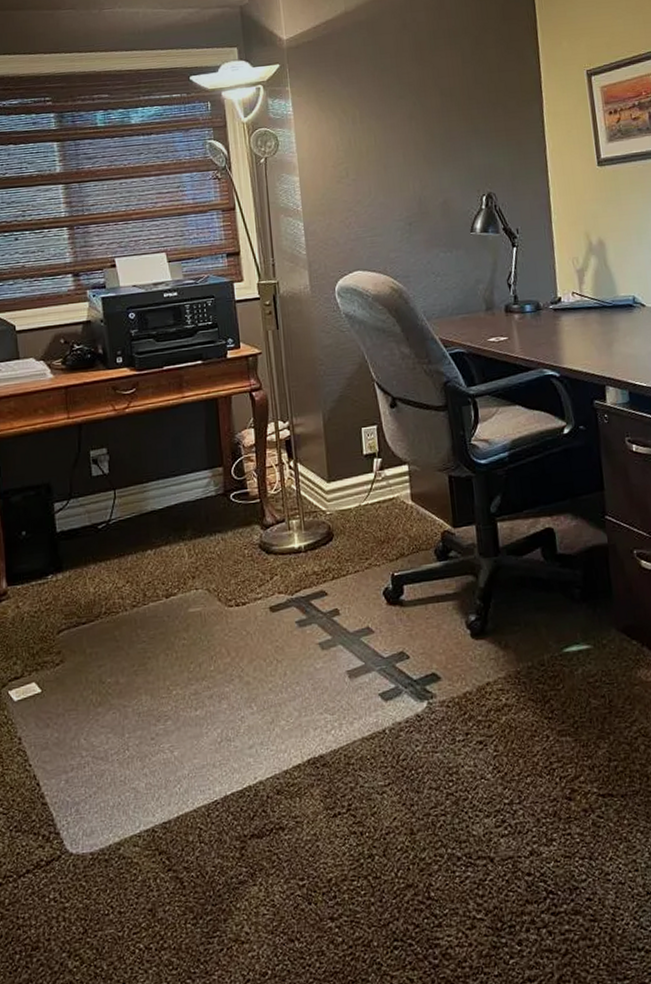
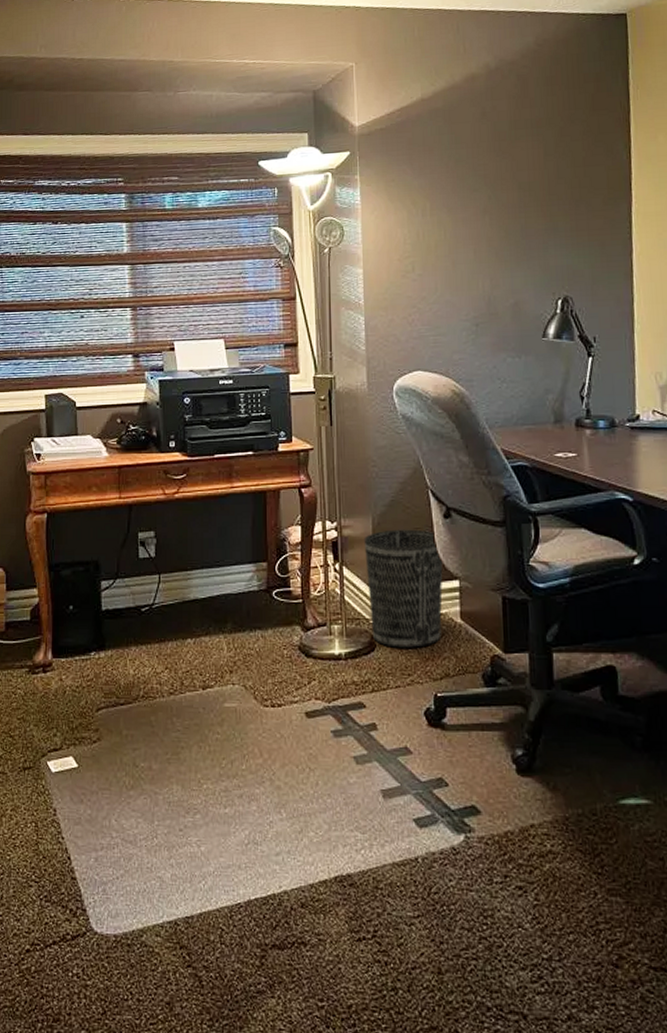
wastebasket: none [315,421,395,535] -> present [363,529,443,648]

